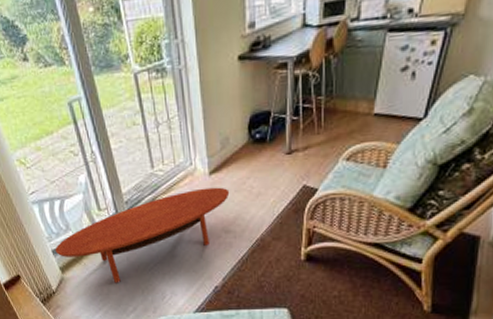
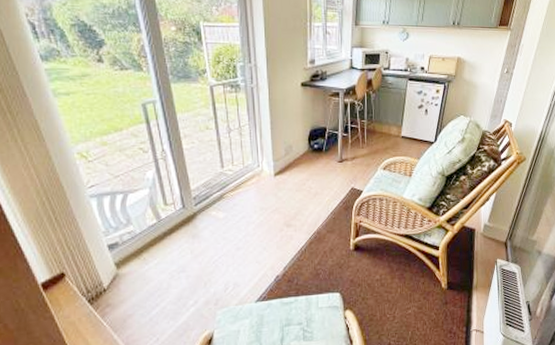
coffee table: present [55,187,230,283] -> none [111,187,292,277]

